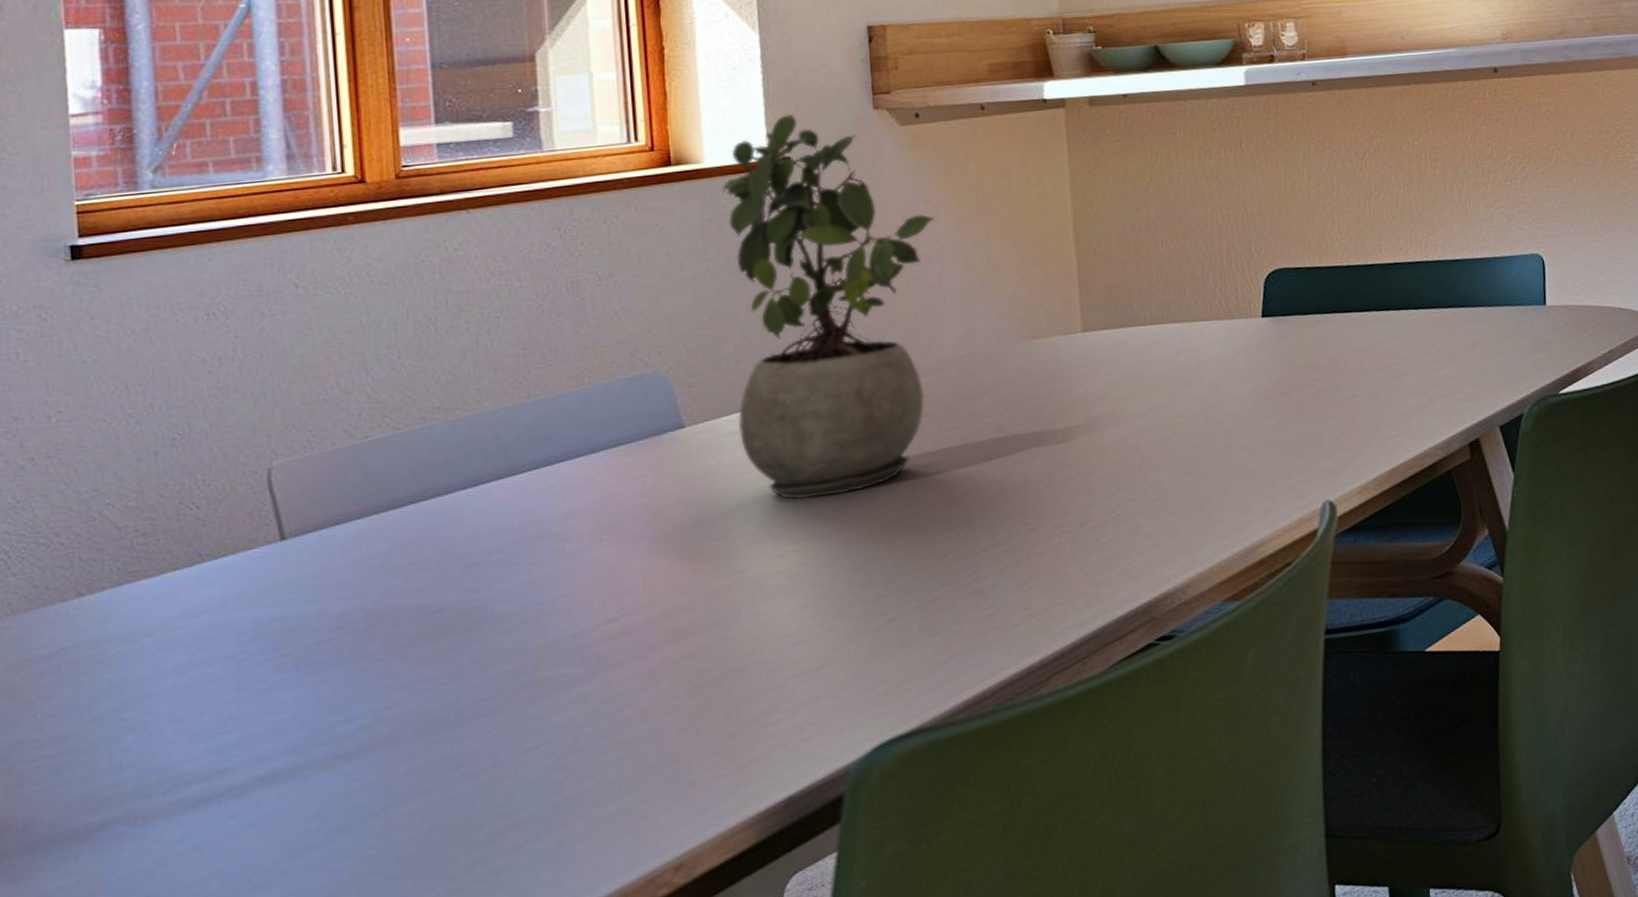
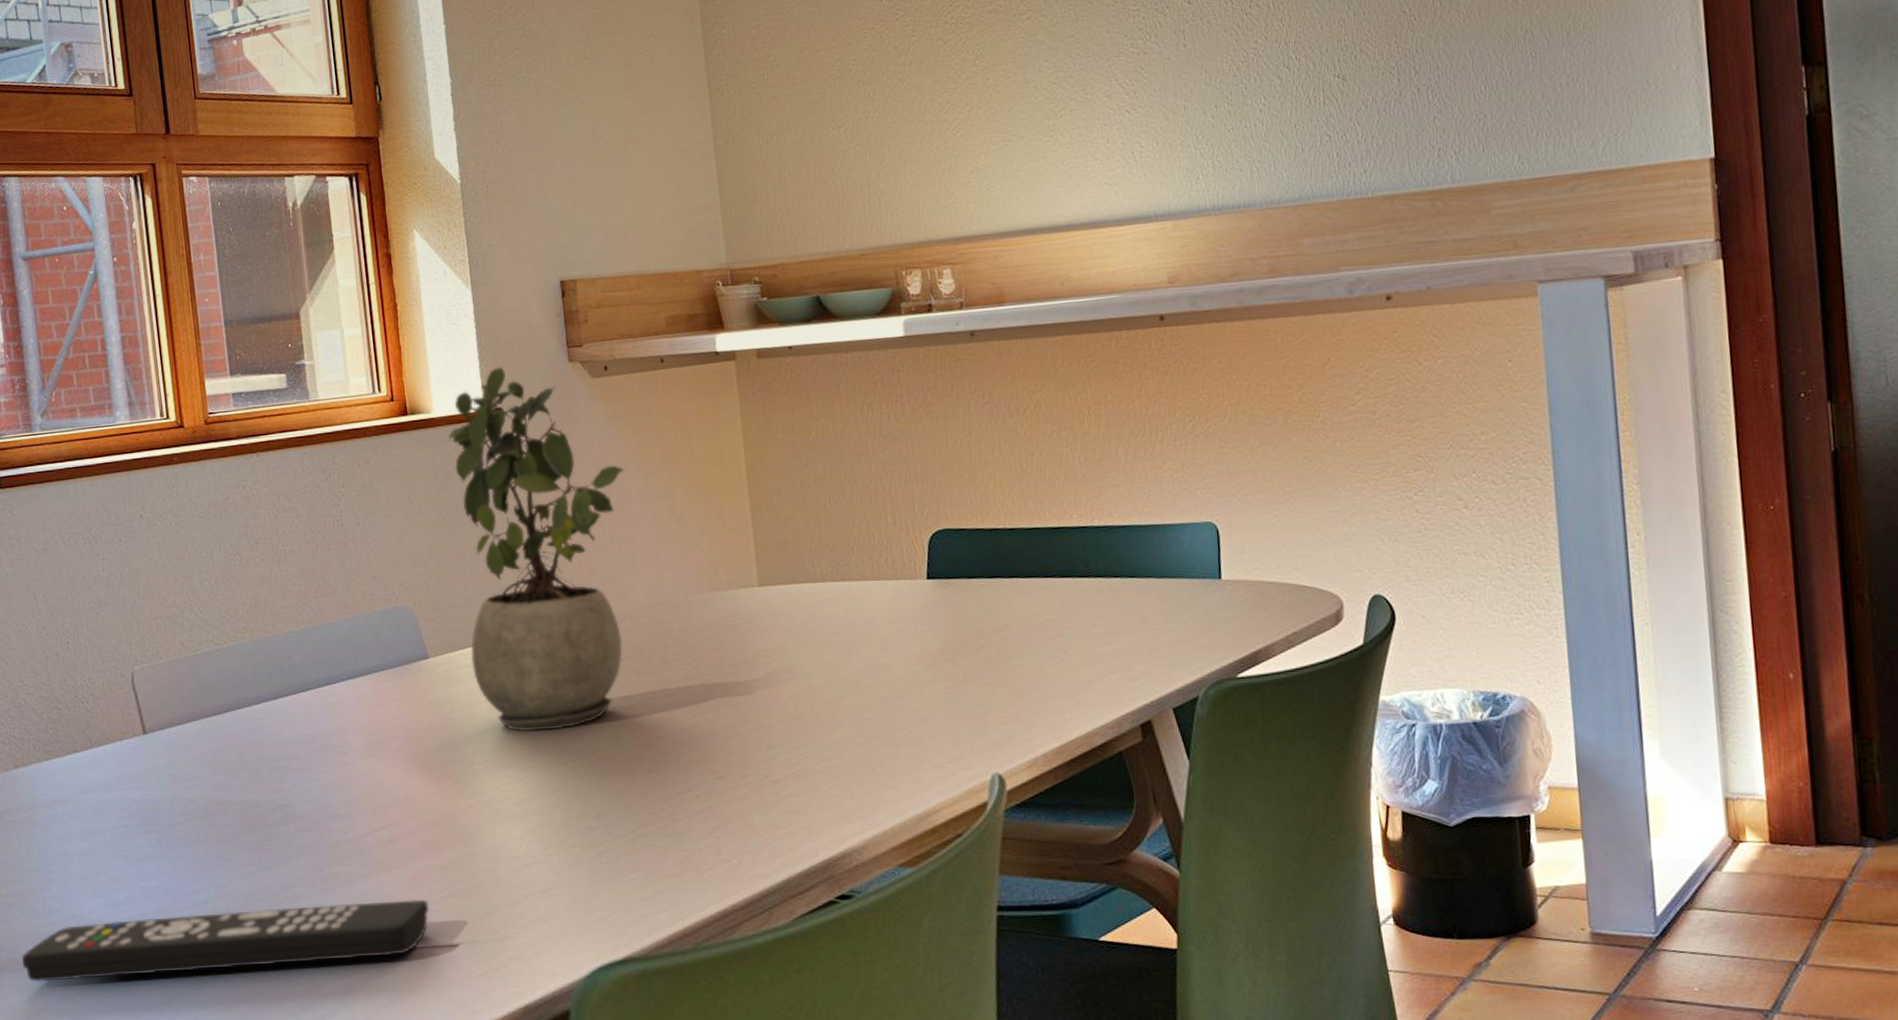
remote control: none [69,694,671,860] -> present [21,899,430,982]

